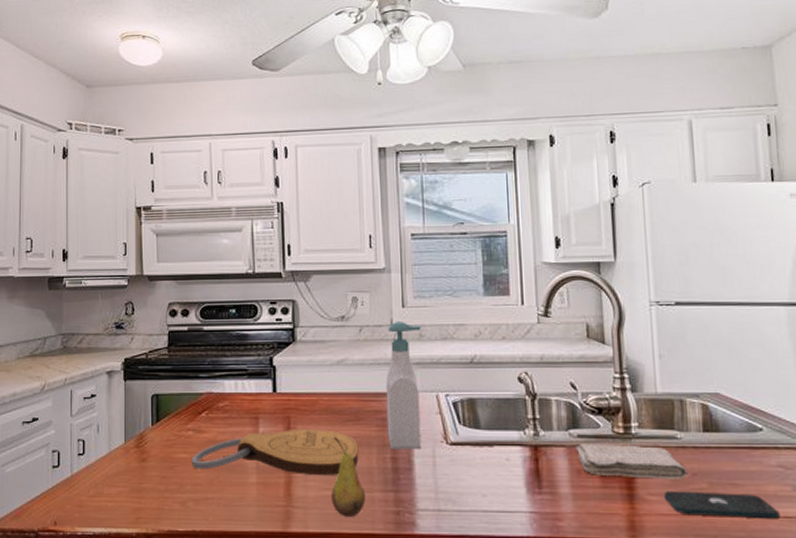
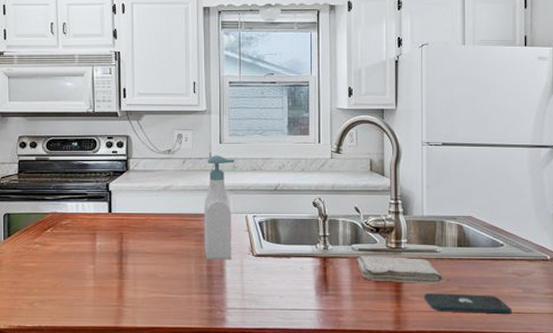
cutting board: present [192,430,359,475] -> none [38,244,180,280]
fruit: present [331,437,366,516] -> none [156,249,185,314]

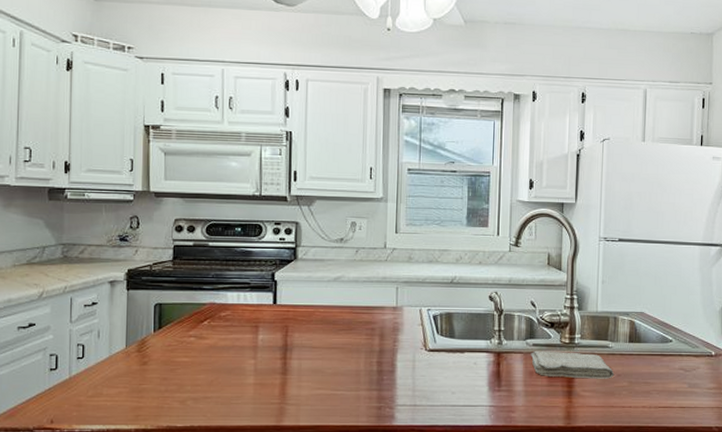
soap bottle: present [204,155,236,260] -> none [375,245,412,355]
smartphone: present [424,293,511,315] -> none [595,388,677,409]

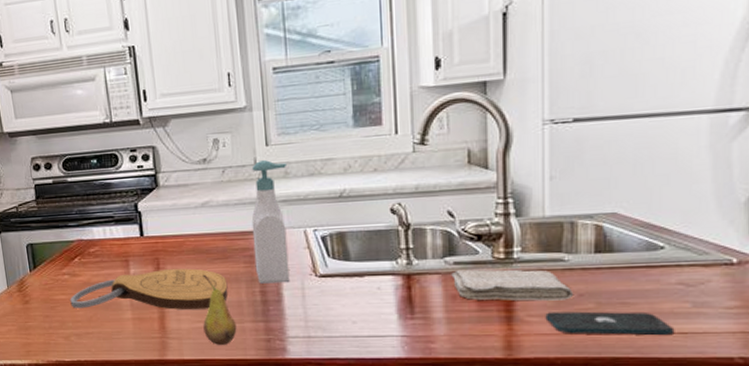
cutting board: none [192,337,349,376] -> present [70,268,228,310]
fruit: none [322,344,353,411] -> present [202,274,237,345]
soap bottle: none [375,245,412,355] -> present [251,160,290,284]
smartphone: none [595,388,677,409] -> present [545,311,673,336]

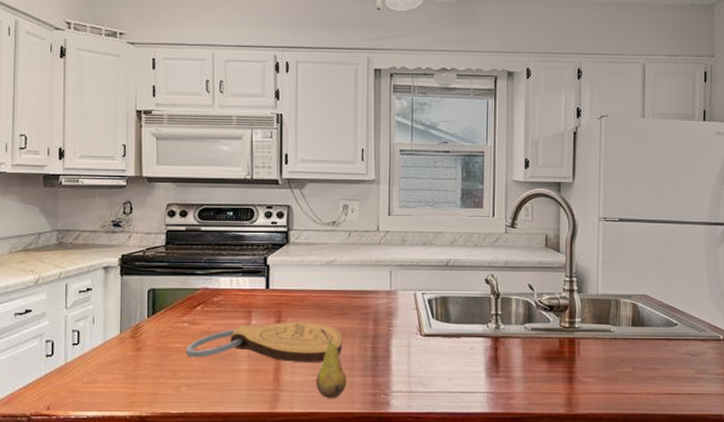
soap bottle: present [251,160,290,284] -> none [369,228,405,340]
washcloth: present [451,269,574,301] -> none [529,335,617,364]
smartphone: present [545,311,673,336] -> none [597,374,683,396]

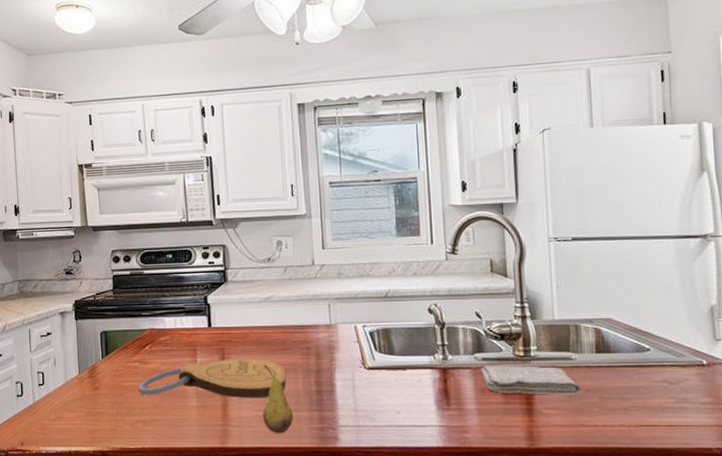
washcloth: none [529,335,617,364] -> present [480,365,582,395]

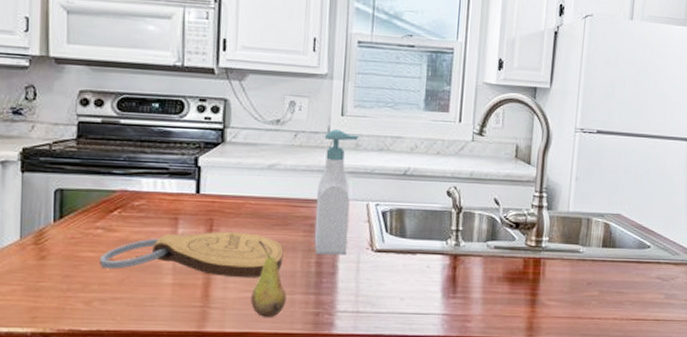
soap bottle: none [309,262,342,375] -> present [314,130,360,255]
washcloth: present [480,365,582,395] -> none [491,254,584,287]

